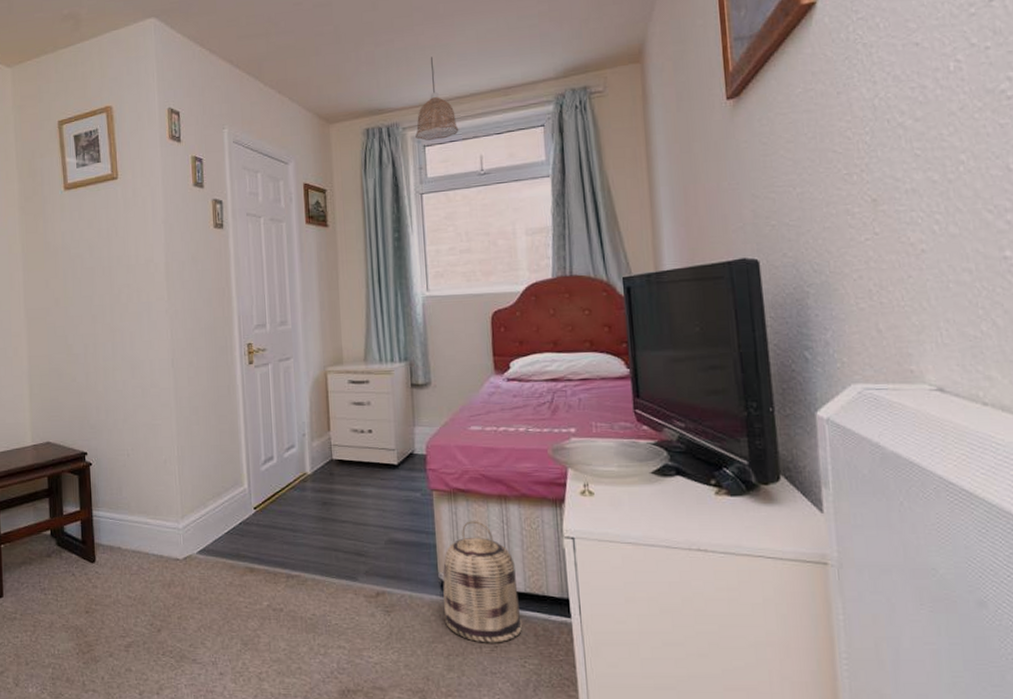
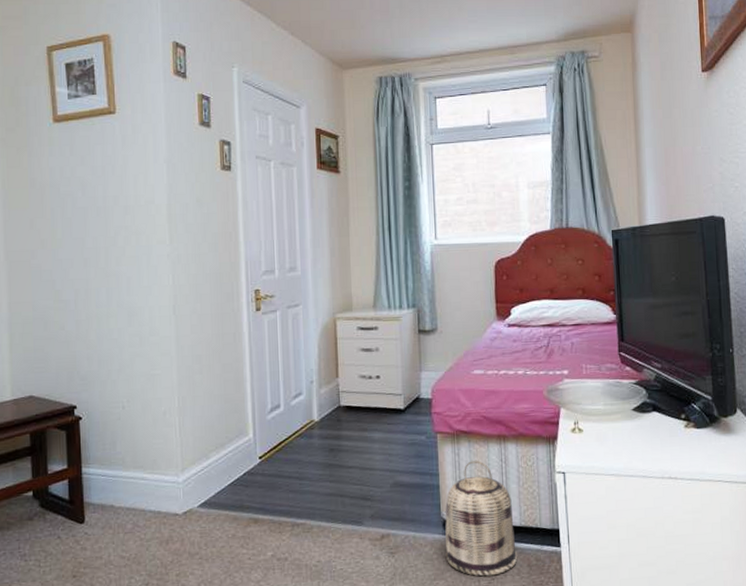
pendant lamp: present [415,57,459,141] -> none [427,11,468,92]

